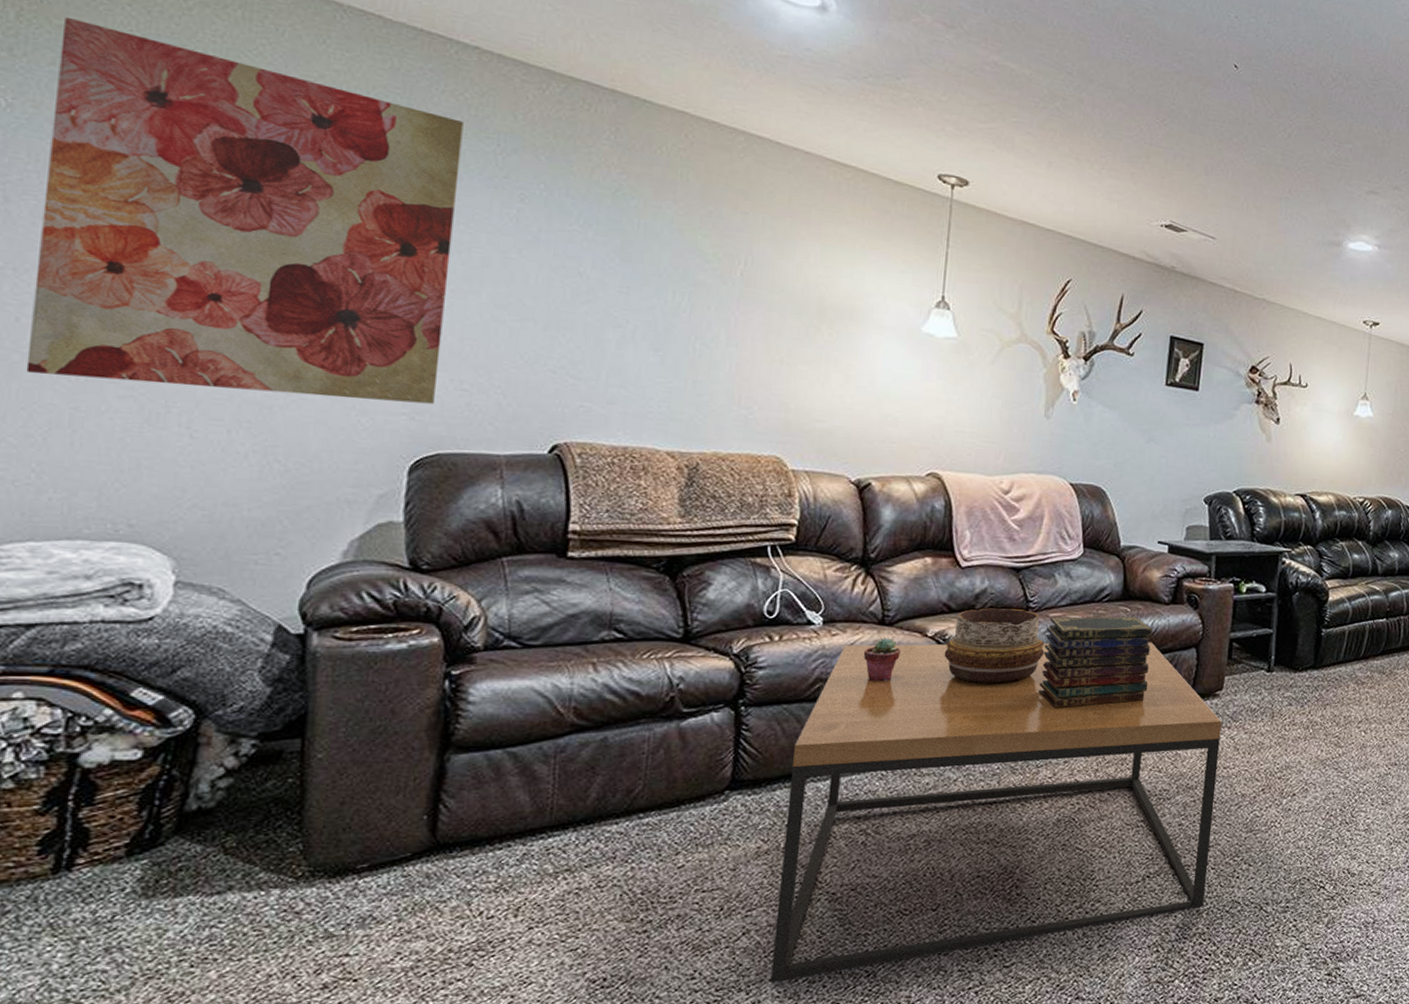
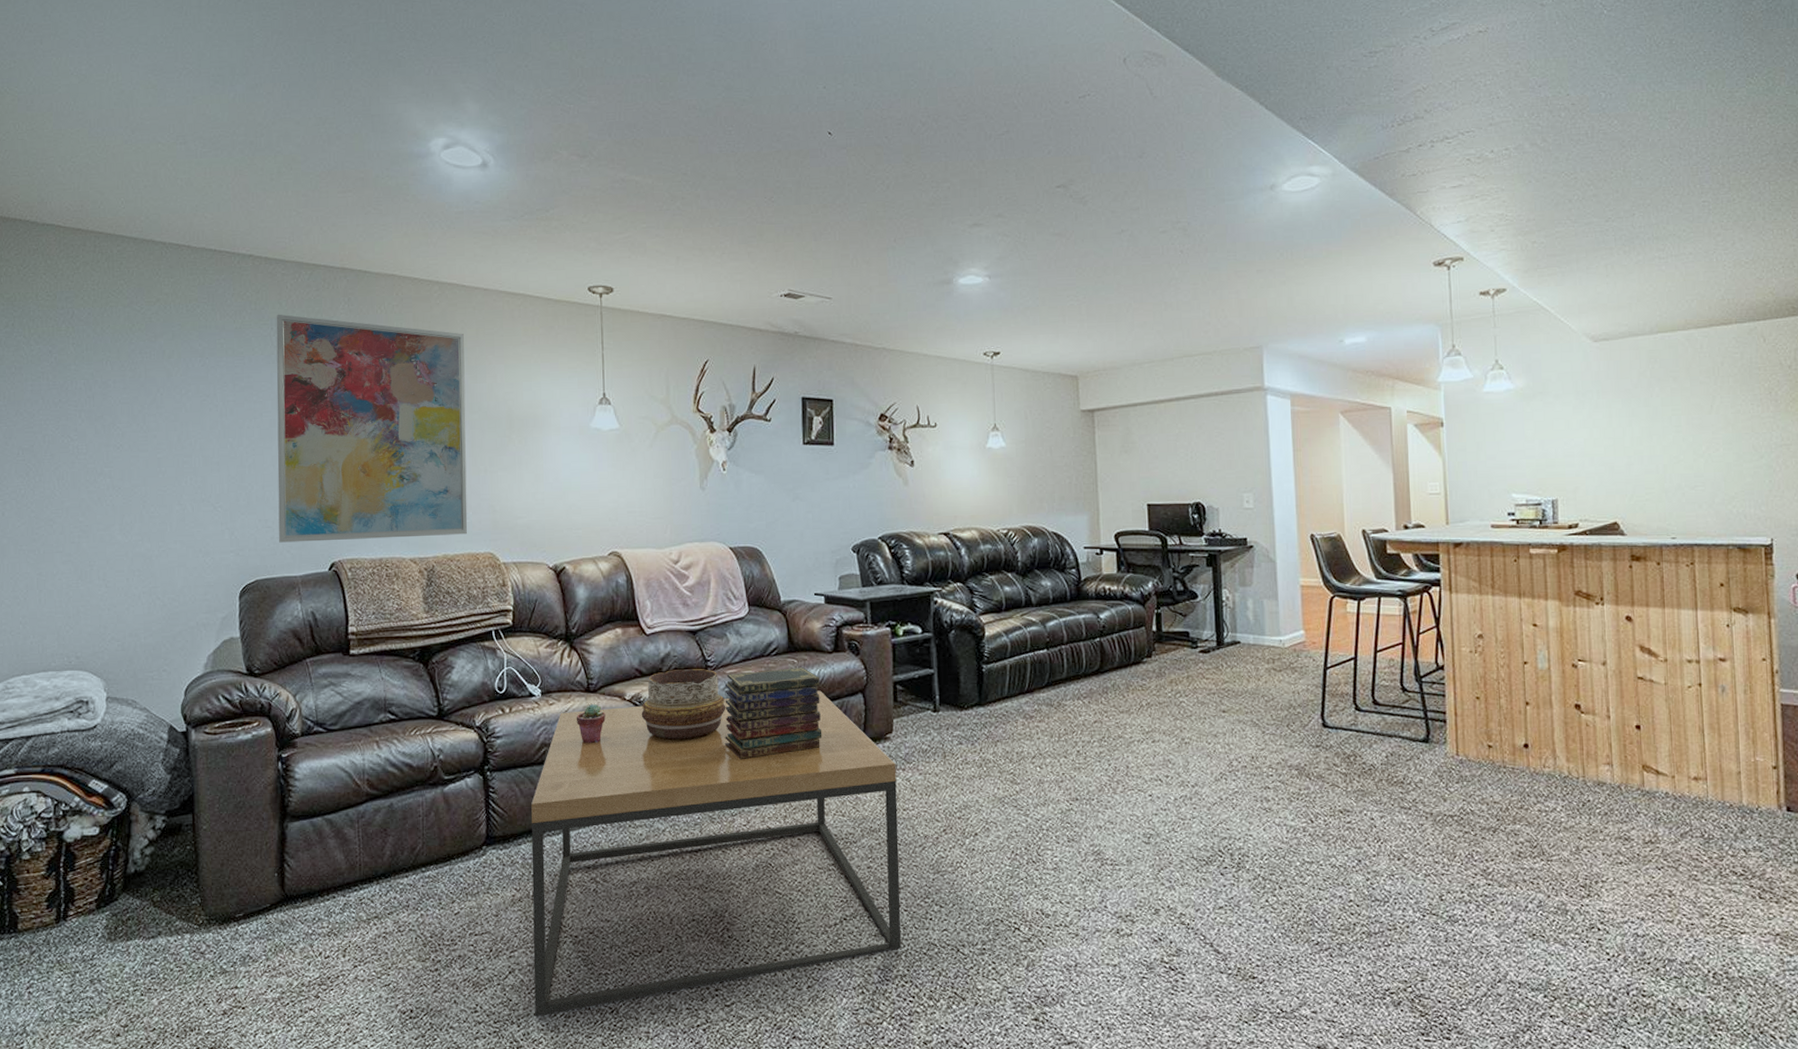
wall art: present [26,16,464,405] -> none [10,291,251,552]
wall art: none [477,128,772,432] -> present [276,314,468,543]

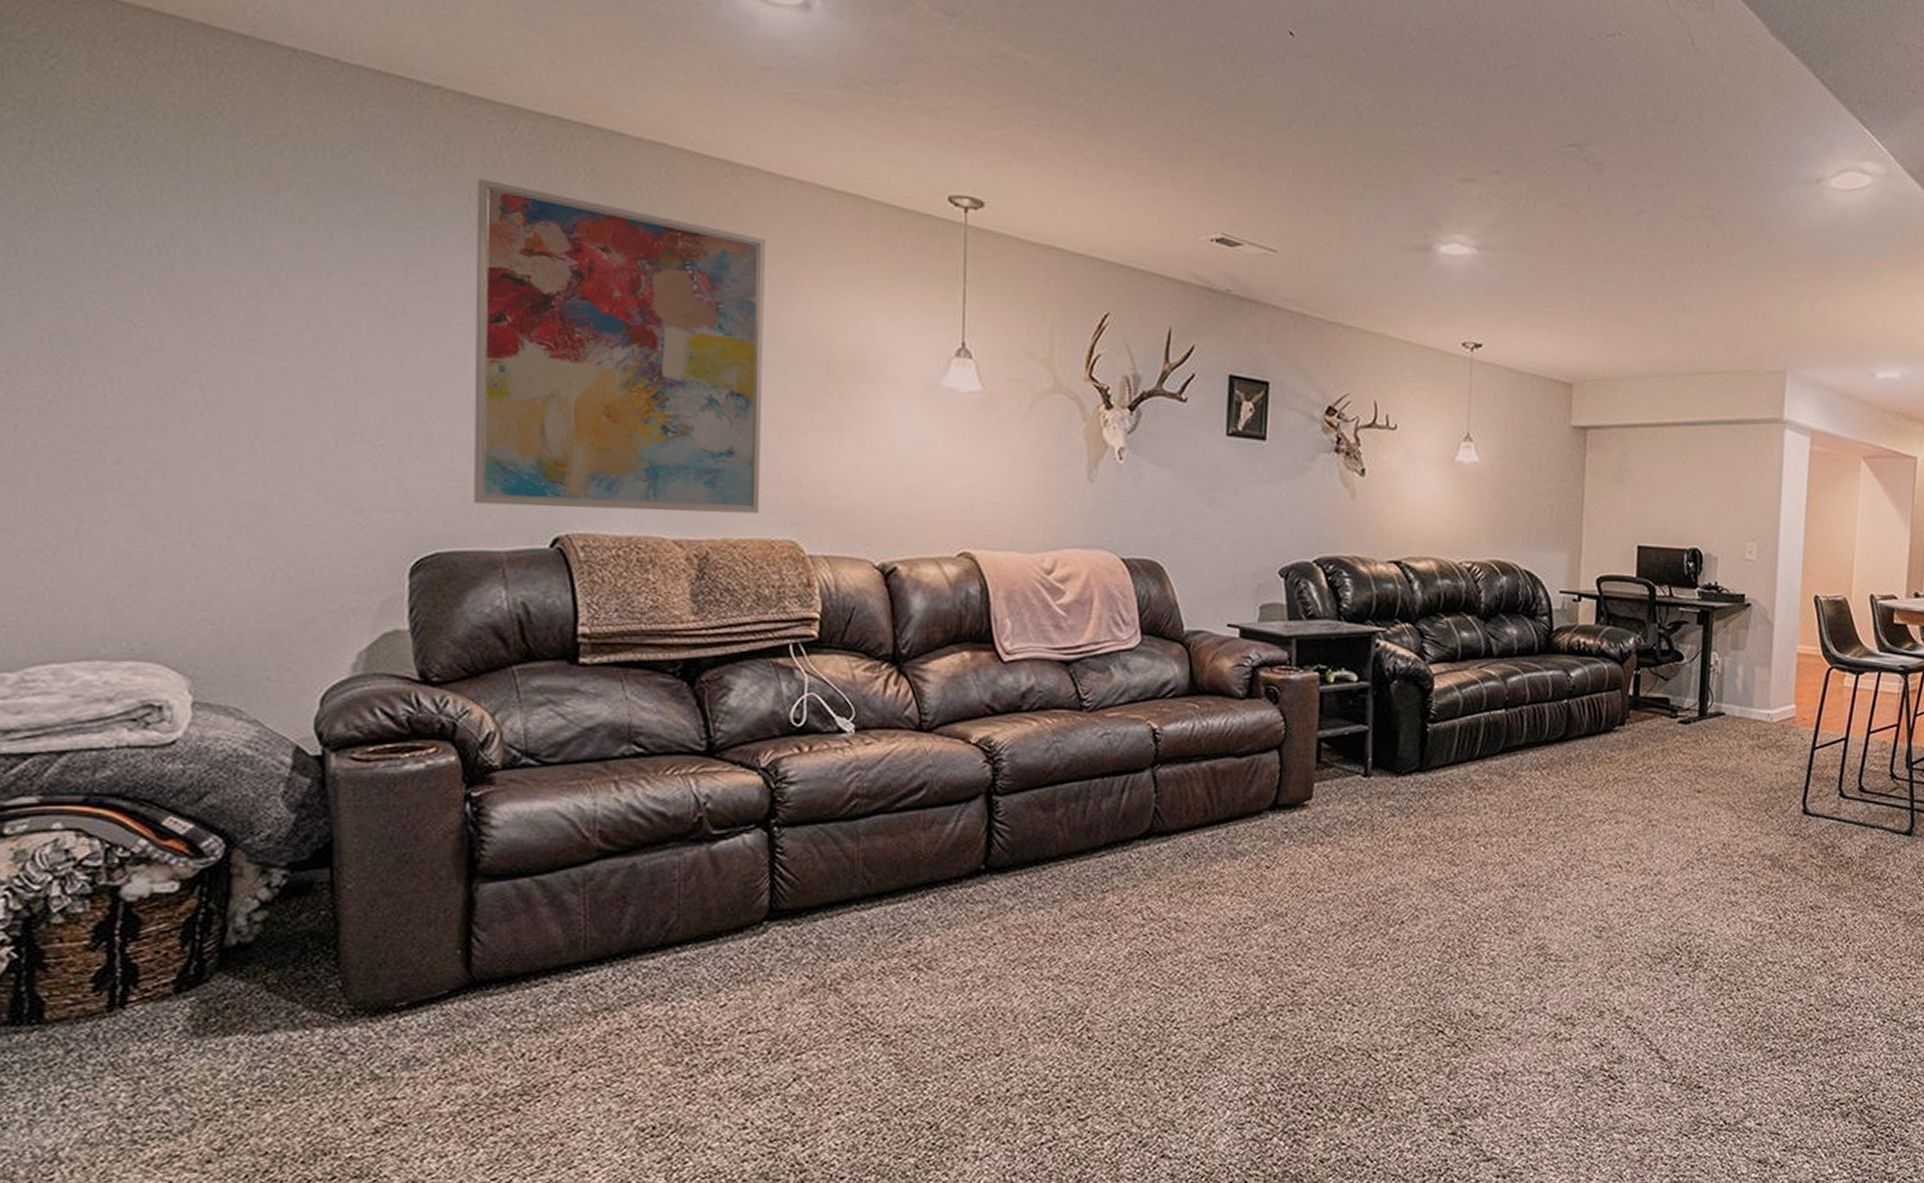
coffee table: present [531,690,901,1016] -> none [826,744,1313,1133]
potted succulent: present [576,703,606,744] -> none [901,745,942,797]
decorative bowl: present [641,669,726,740] -> none [990,708,1104,796]
book stack: present [724,667,822,760] -> none [1099,714,1226,825]

